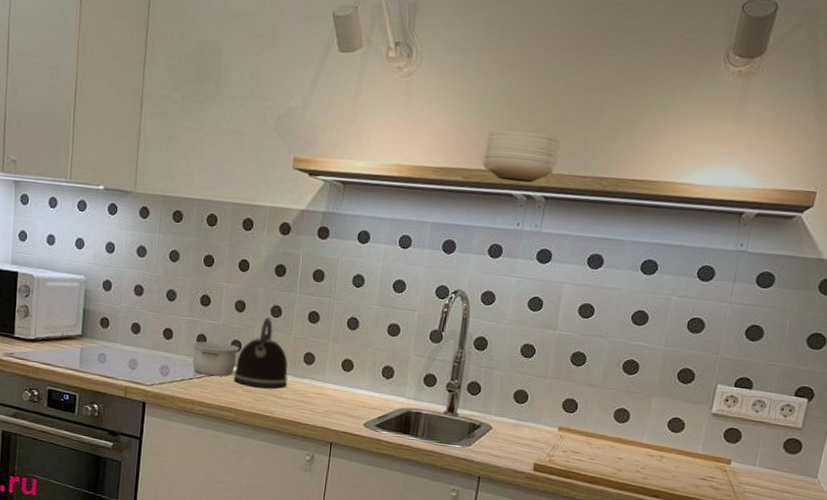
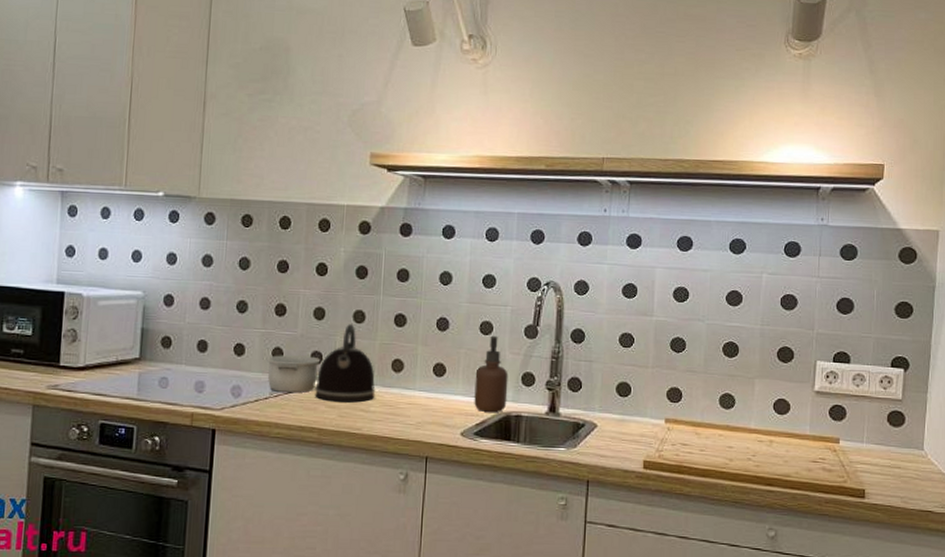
soap dispenser: none [377,337,412,408] -> present [474,335,508,412]
bowl: present [481,130,561,183] -> none [563,118,640,168]

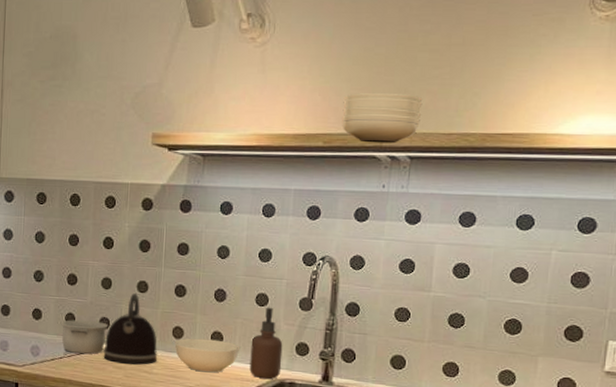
bowl: none [394,371,464,408] -> present [174,338,241,373]
bowl: none [563,118,640,168] -> present [342,93,423,144]

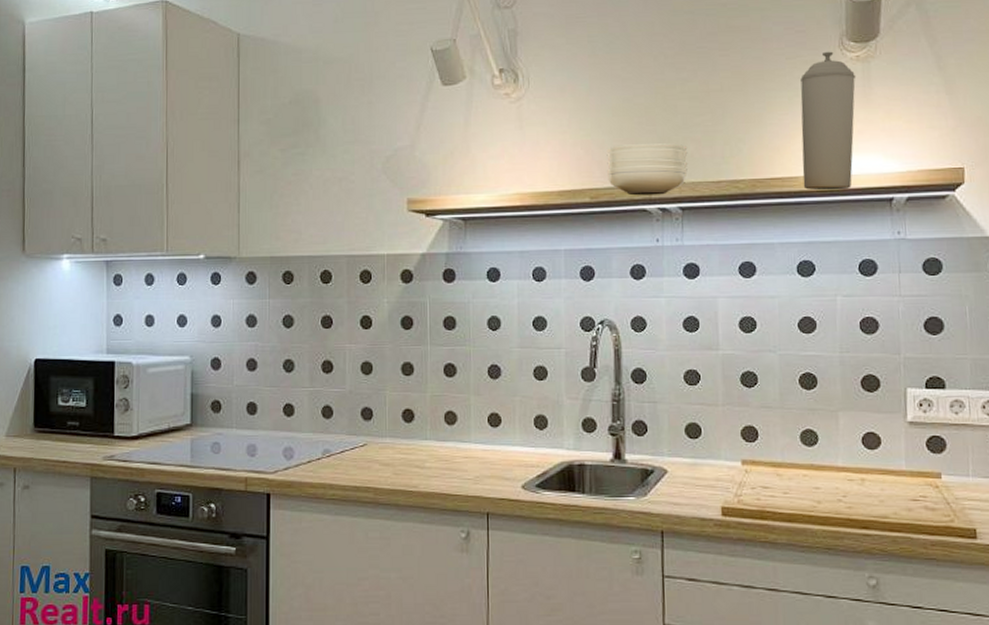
cooking pot: present [61,320,108,354] -> none [317,413,371,453]
kettle: present [103,293,158,365] -> none [368,377,430,459]
bowl: present [174,338,241,373] -> none [447,422,522,461]
soap dispenser: present [249,307,283,379] -> none [532,380,569,462]
canister: none [533,9,603,149] -> present [800,51,856,191]

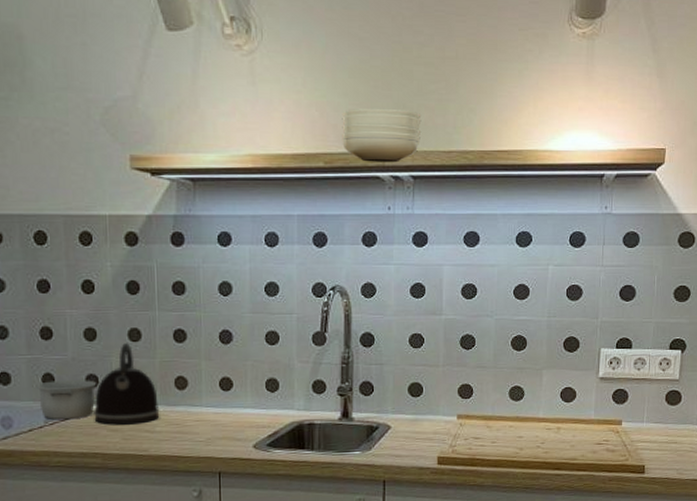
cooking pot: none [317,413,371,453] -> present [37,380,97,420]
kettle: none [368,377,430,459] -> present [94,343,160,425]
canister: present [800,51,856,191] -> none [527,25,581,165]

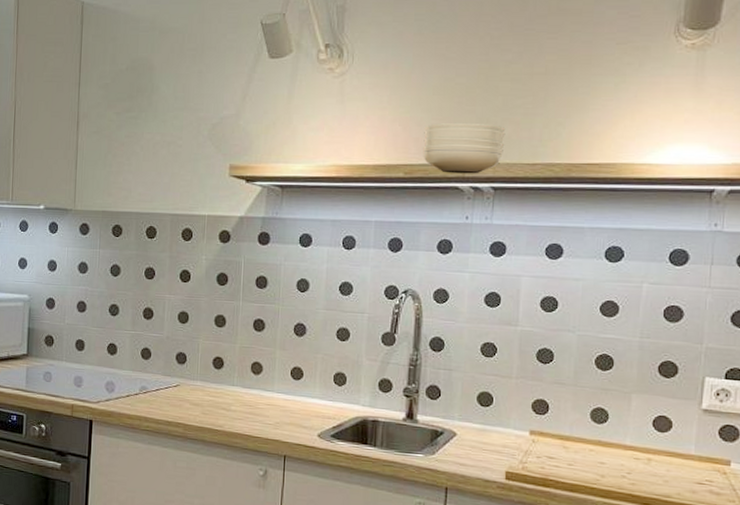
cooking pot: present [37,380,97,420] -> none [136,355,185,391]
kettle: present [94,343,160,425] -> none [180,328,236,402]

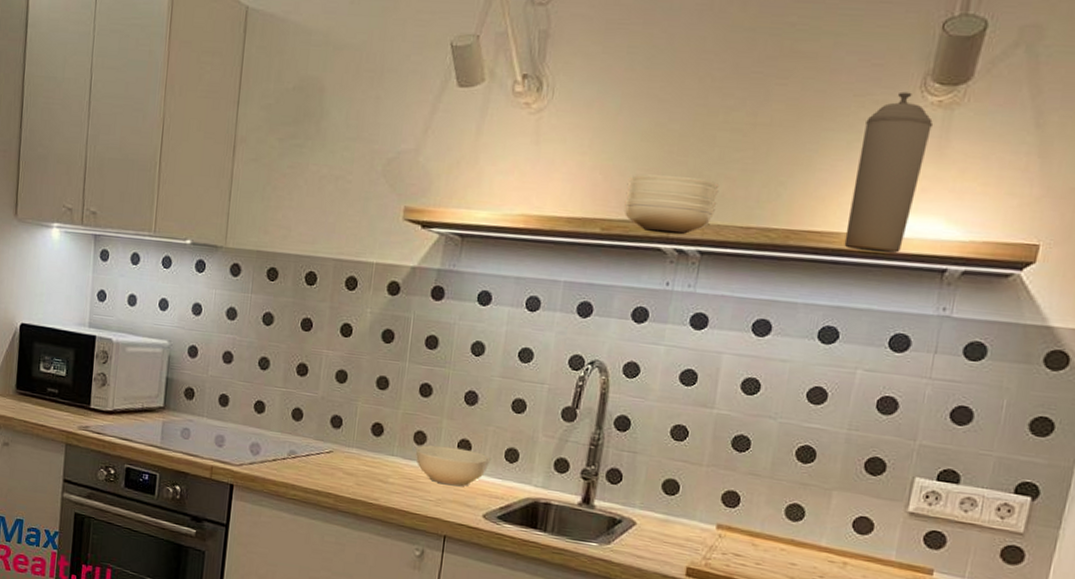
bowl: none [253,374,321,410] -> present [415,445,491,487]
canister: none [620,38,690,179] -> present [844,91,934,254]

